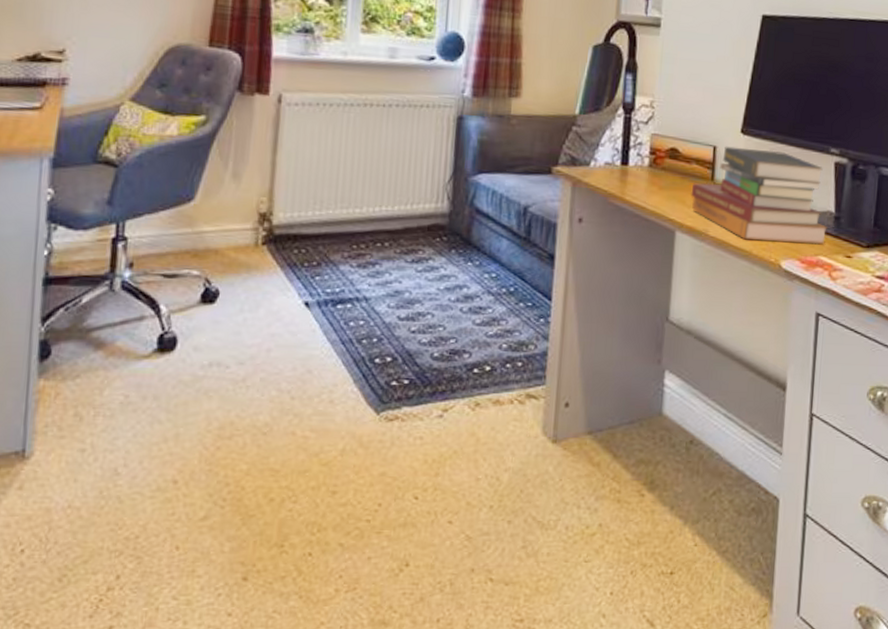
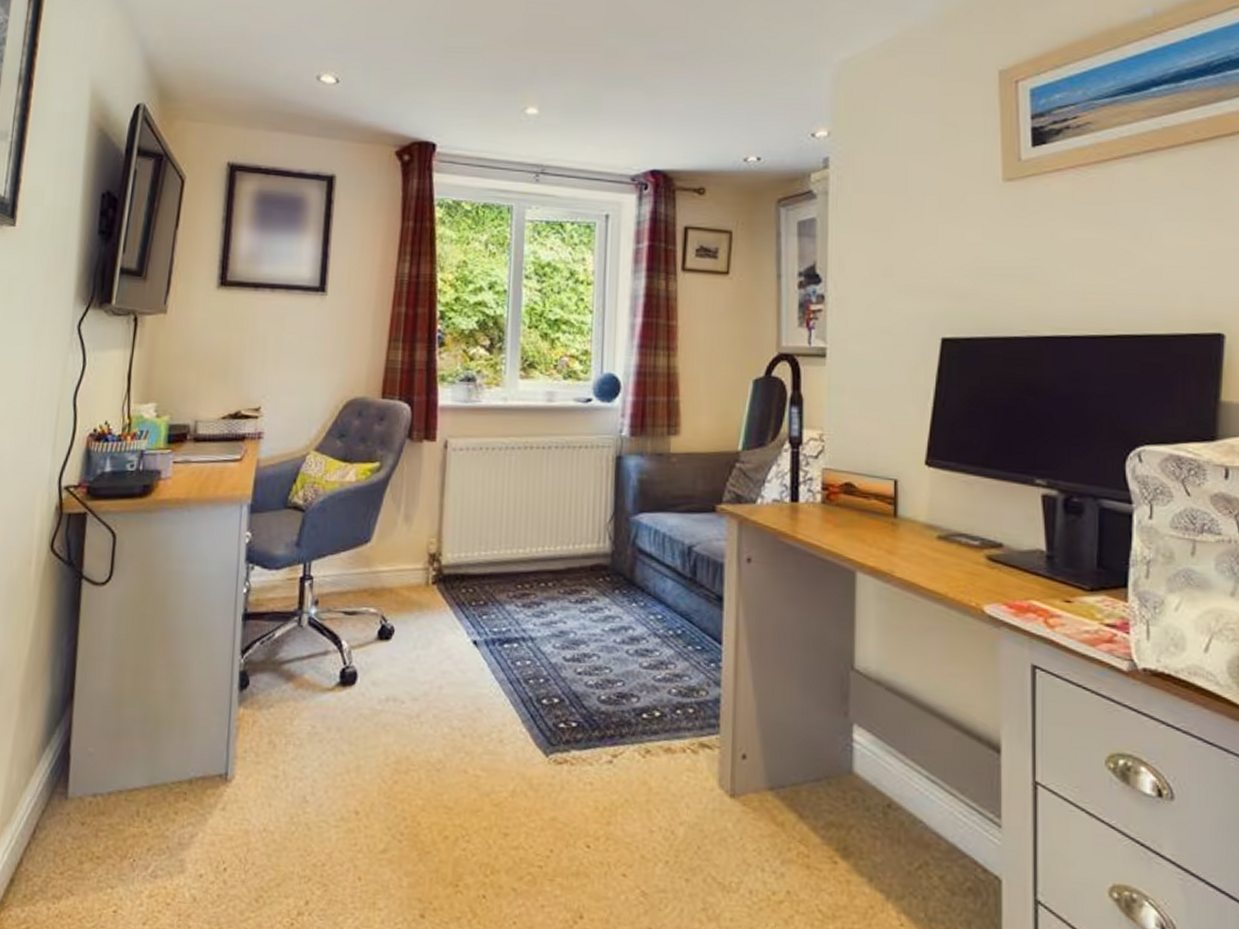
books: present [691,146,827,245] -> none [871,479,1038,587]

